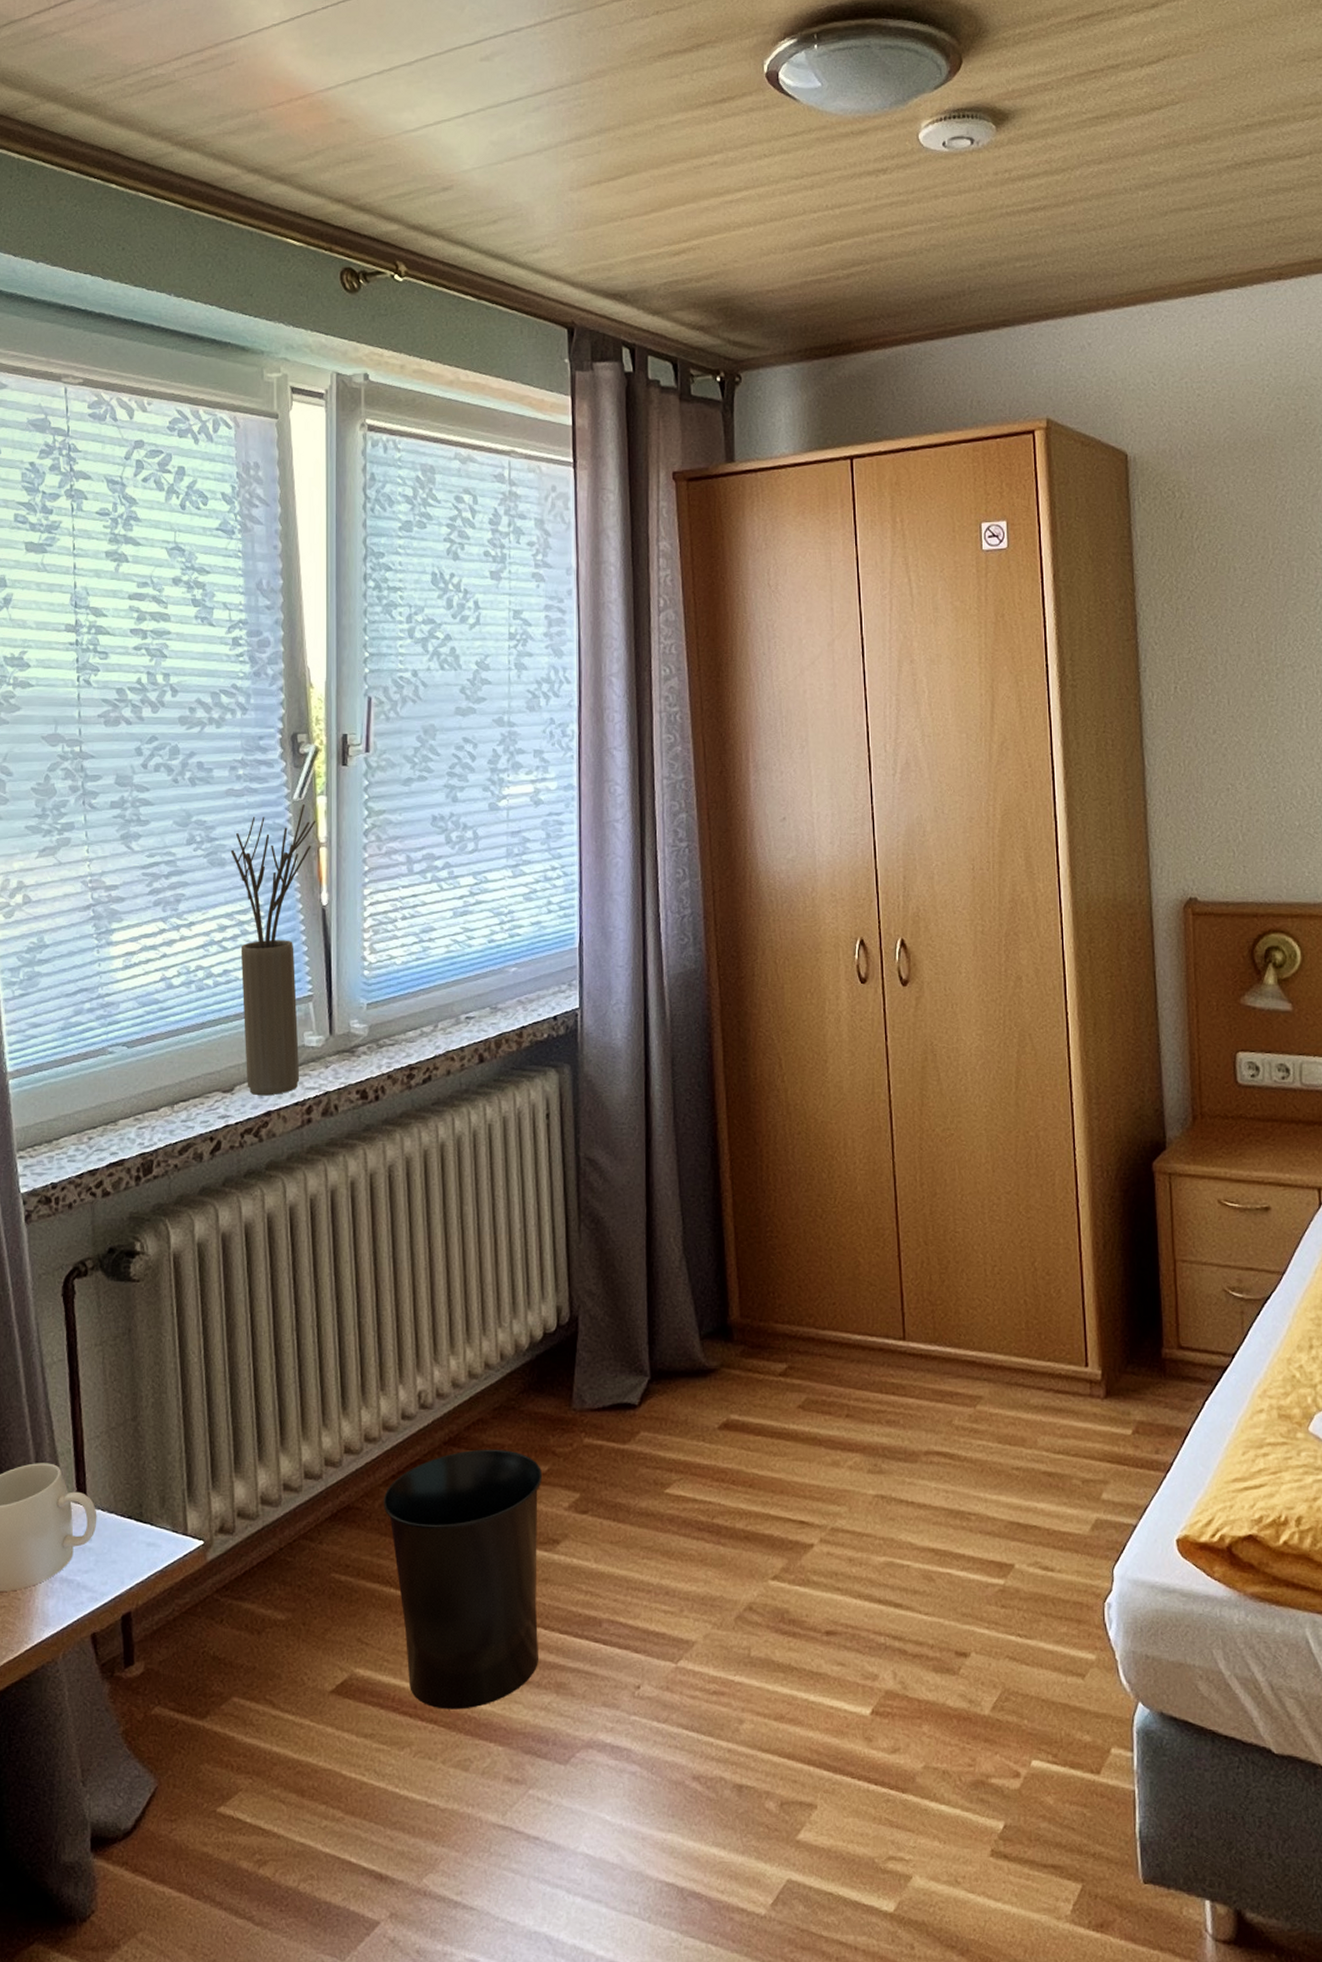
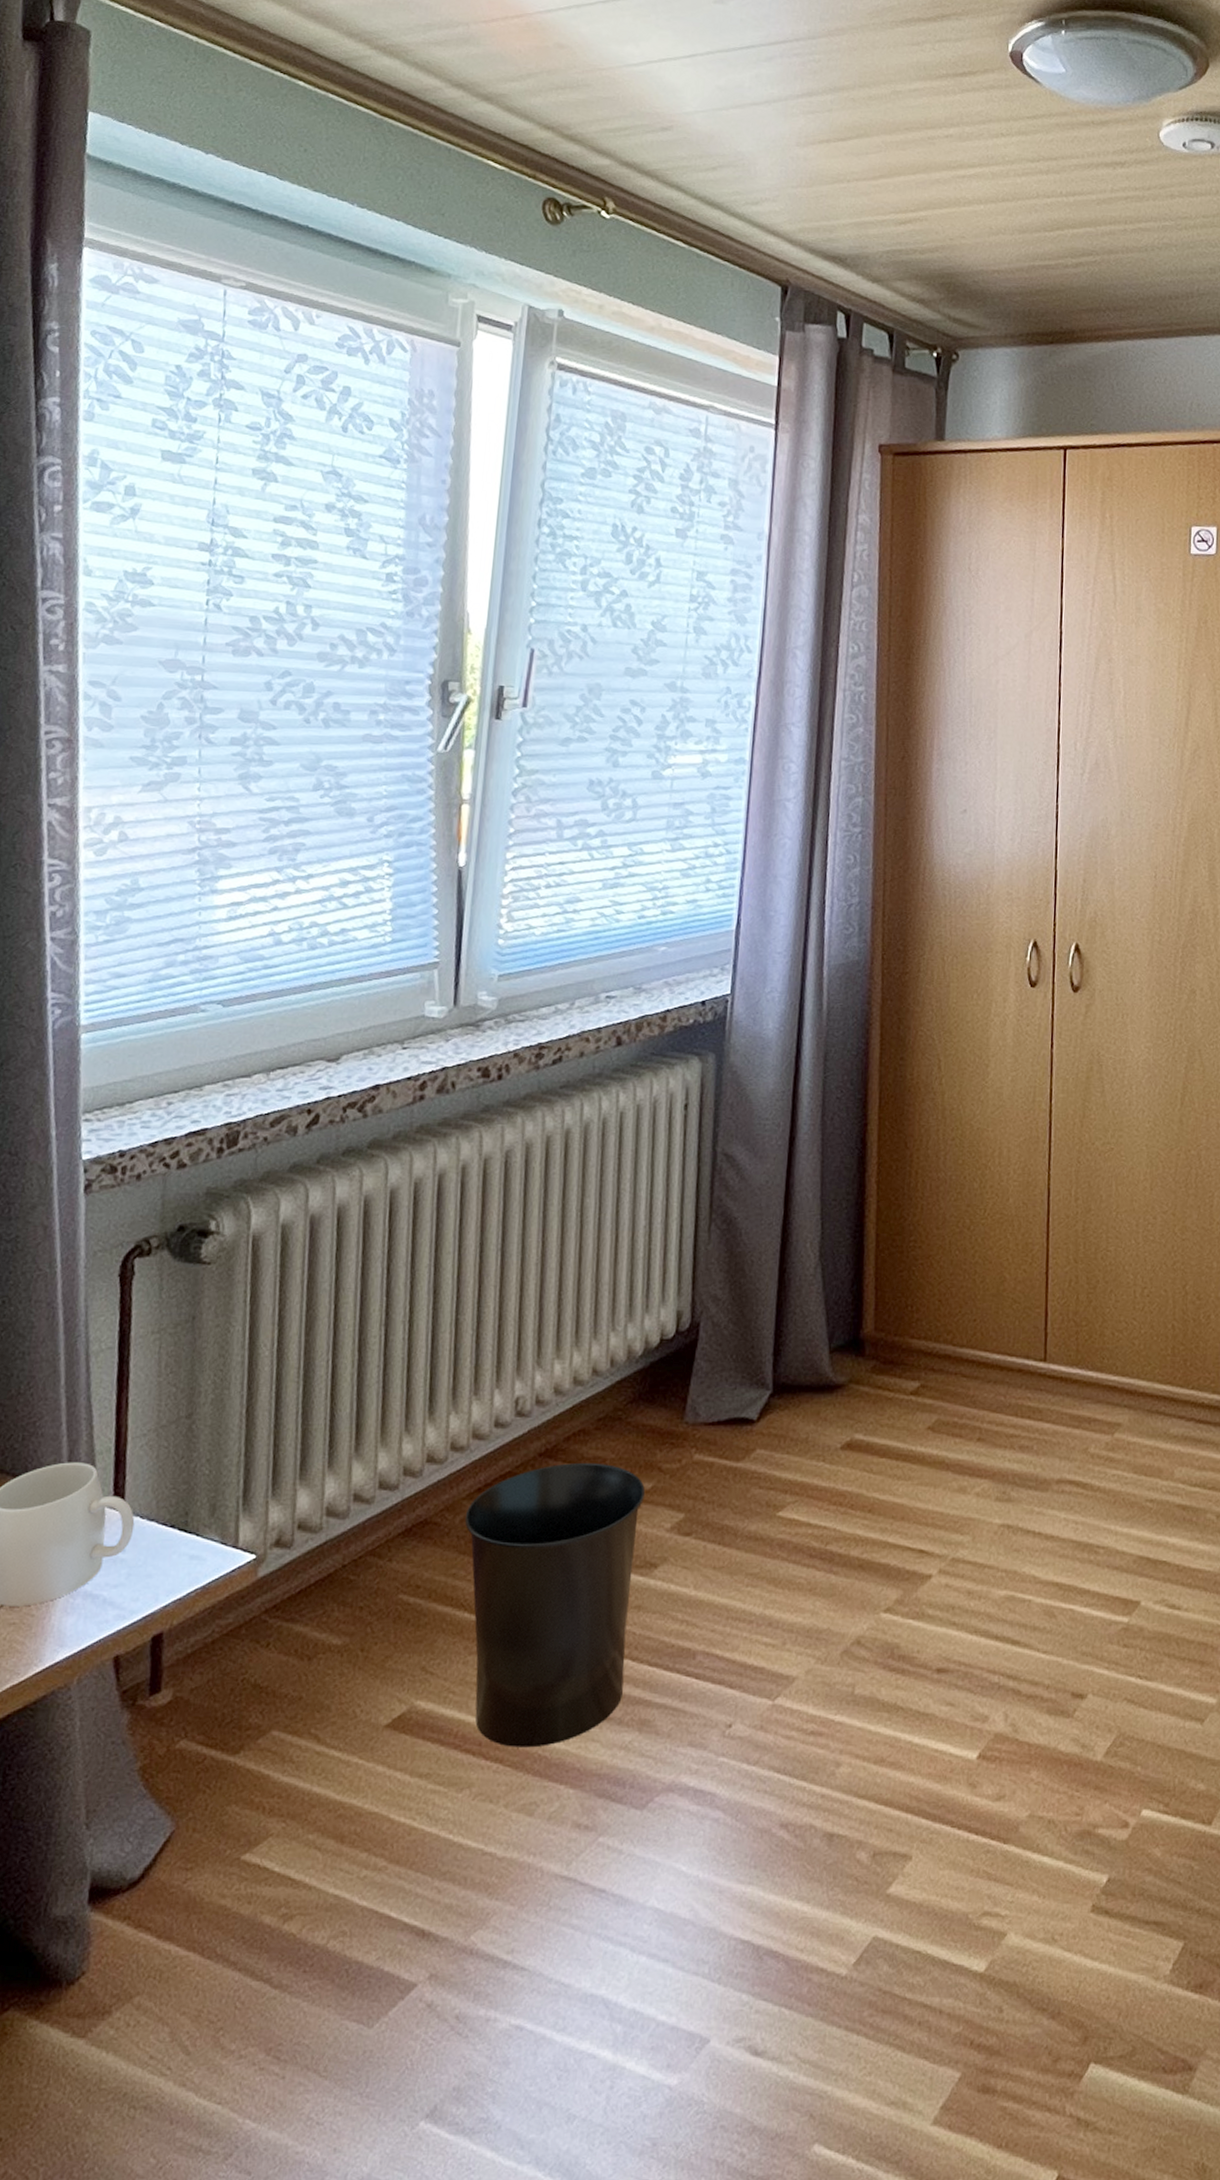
vase: present [230,804,316,1095] -> none [355,757,461,1067]

